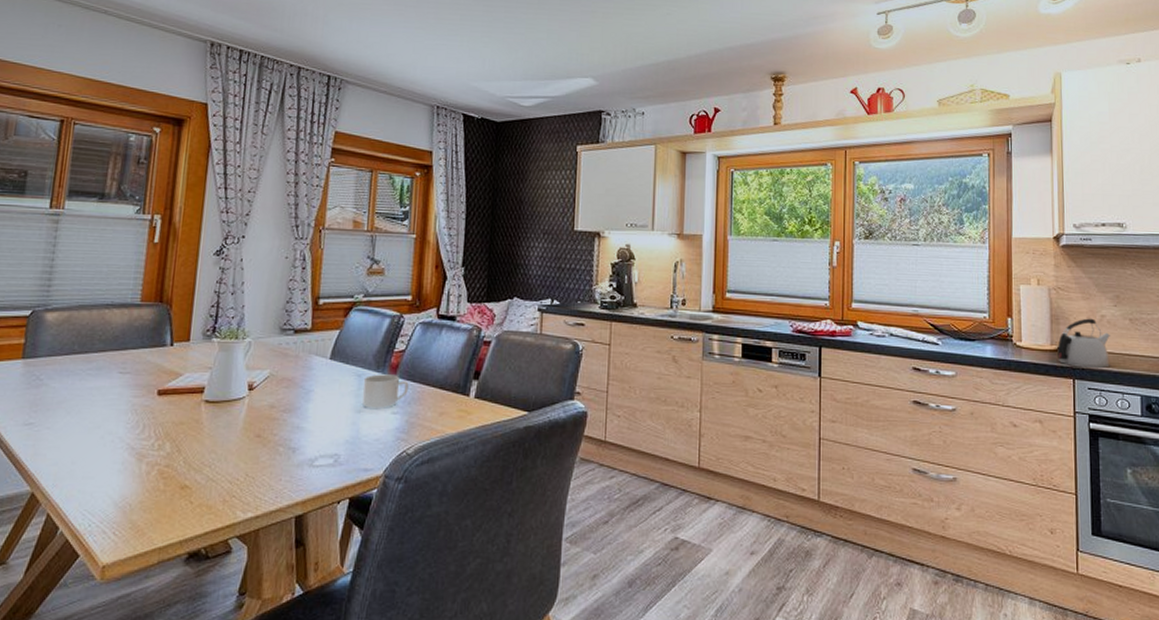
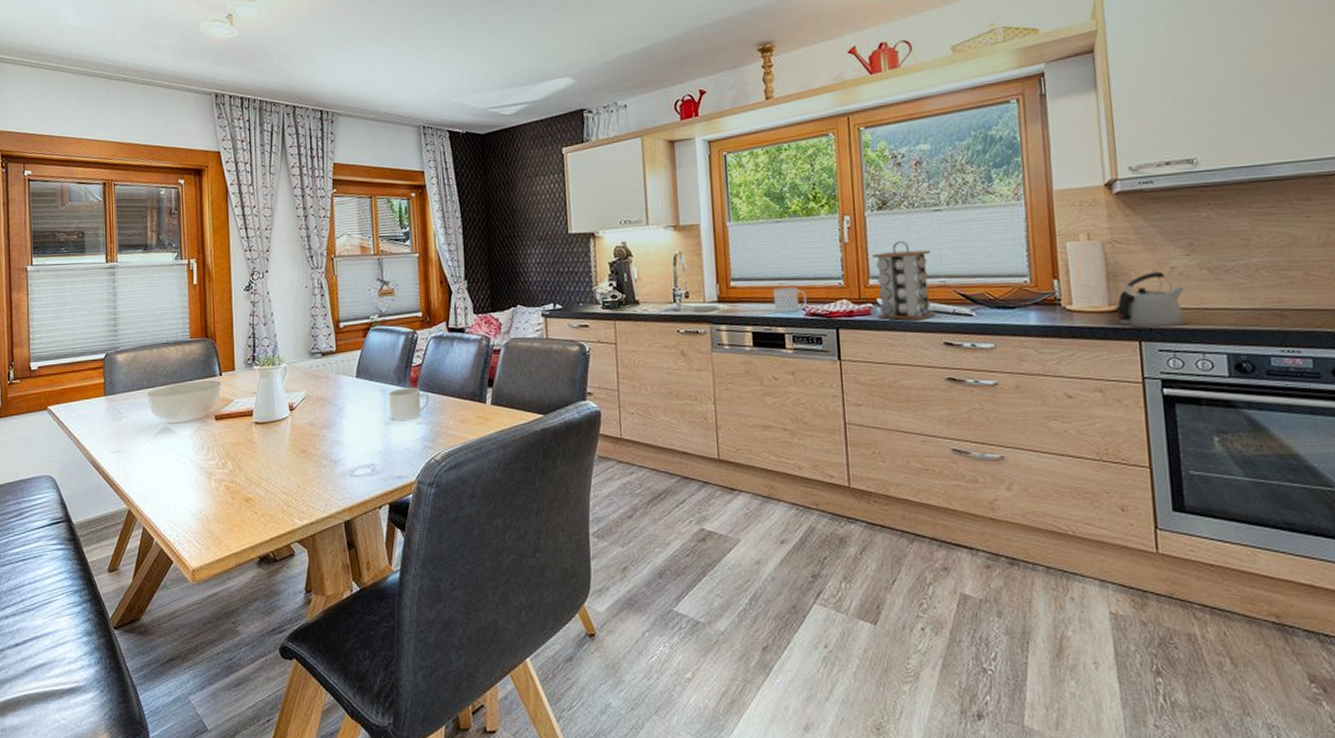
bowl: none [76,350,172,396] -> present [146,380,222,424]
mug: none [764,303,794,329] -> present [772,287,807,314]
spice rack: none [857,269,908,345] -> present [872,240,936,321]

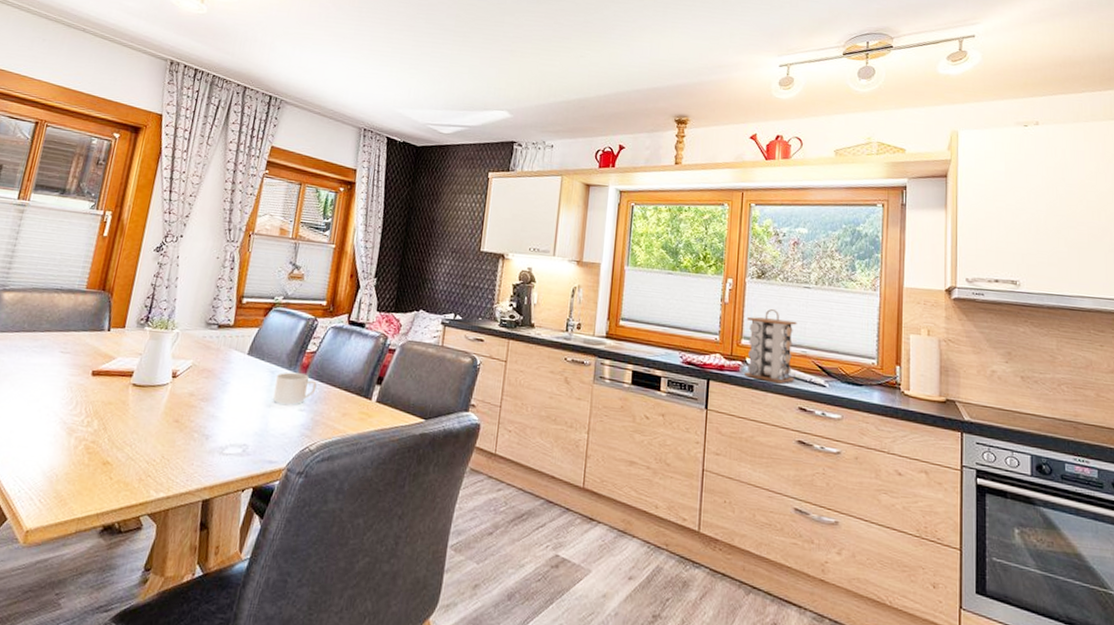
bowl: present [146,380,222,424] -> none [24,332,108,374]
mug: present [772,287,807,314] -> none [655,333,685,360]
kettle: present [1117,271,1185,329] -> none [946,372,1000,424]

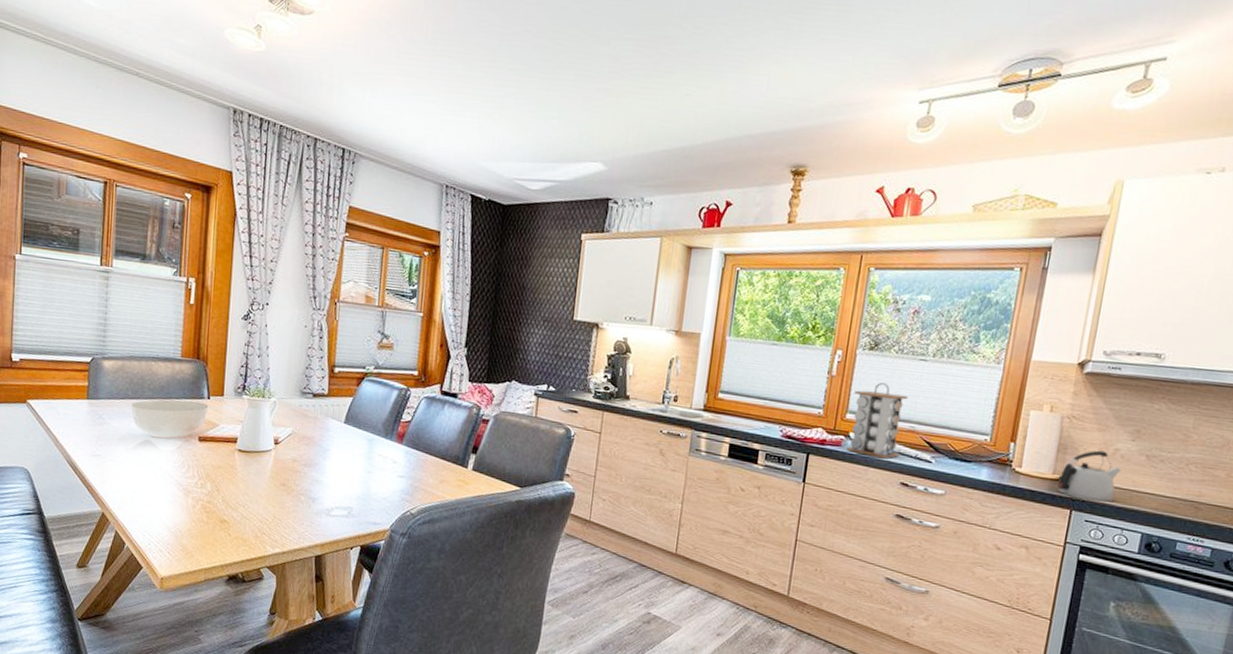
bowl: none [24,332,108,374] -> present [131,399,209,440]
mug: present [272,372,317,406] -> none [372,440,414,472]
kettle: none [946,372,1000,424] -> present [1057,450,1121,503]

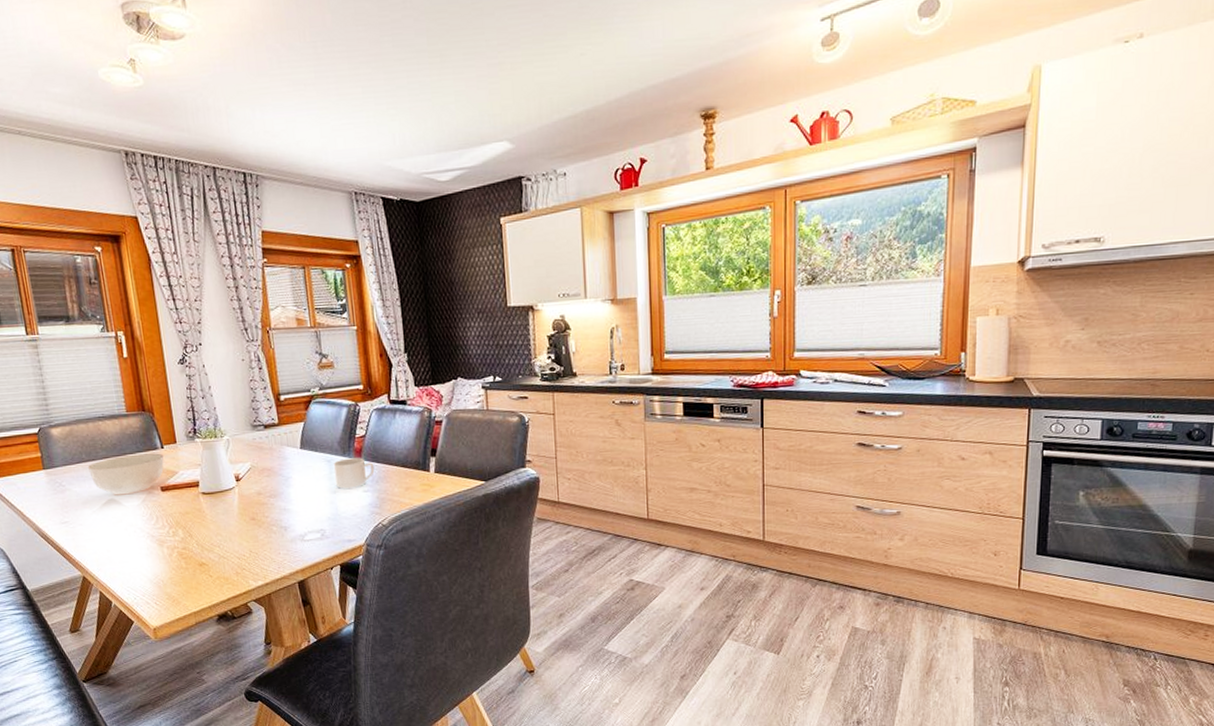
mug: none [372,440,414,472] -> present [333,458,375,490]
spice rack: present [846,381,909,459] -> none [799,314,853,392]
kettle: present [1057,450,1121,503] -> none [1013,344,1074,398]

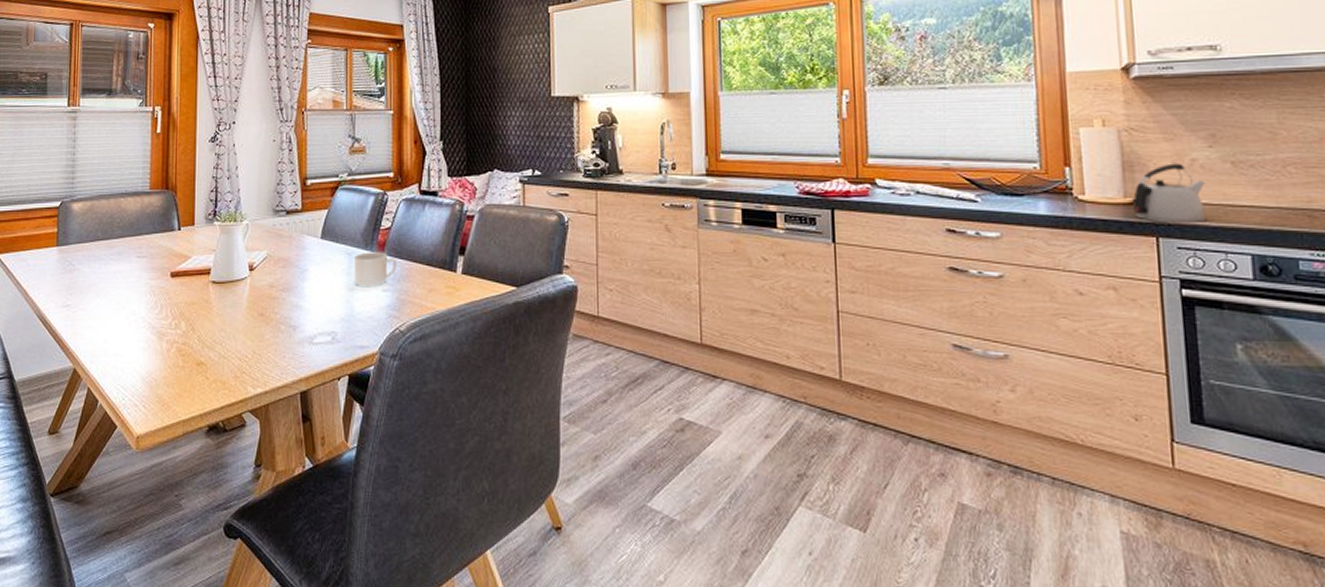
bowl: present [87,453,164,495] -> none [100,235,180,279]
kettle: none [1013,344,1074,398] -> present [1133,163,1207,224]

